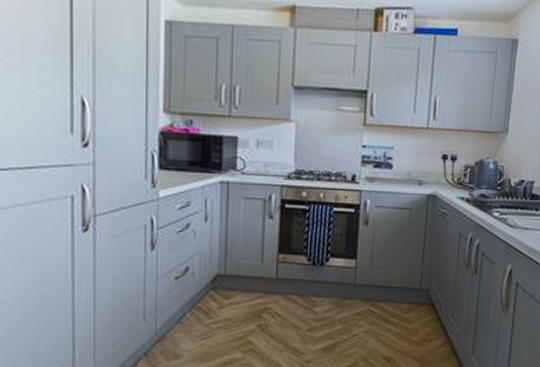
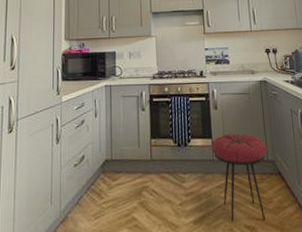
stool: none [354,254,423,352] -> present [211,133,267,222]

